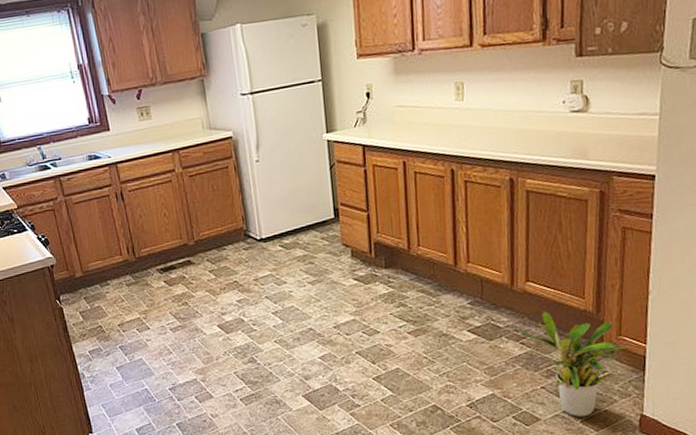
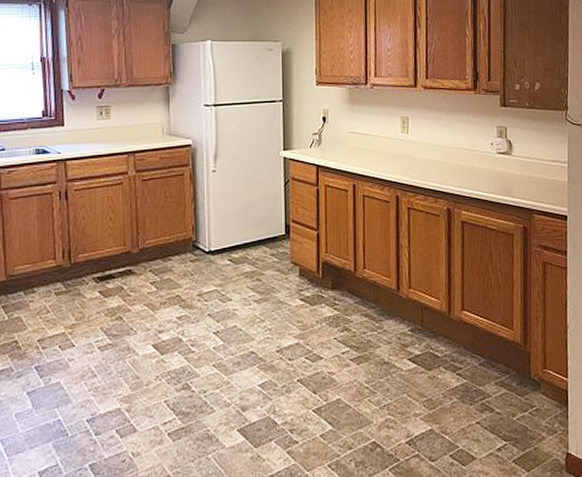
potted plant: present [519,310,630,418] -> none [456,341,554,456]

